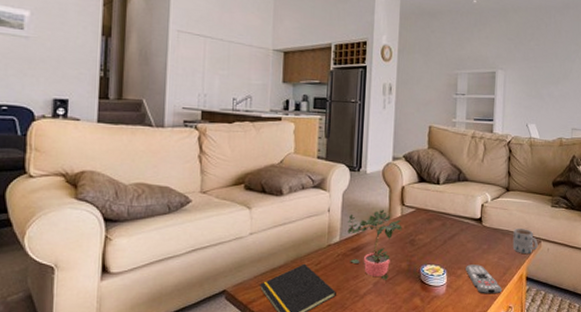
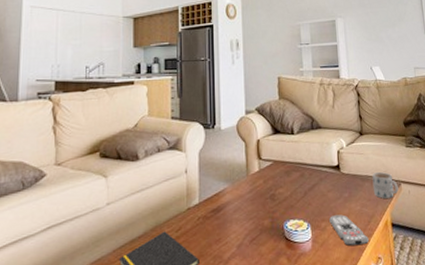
potted plant: present [346,209,402,280] -> none [205,165,261,241]

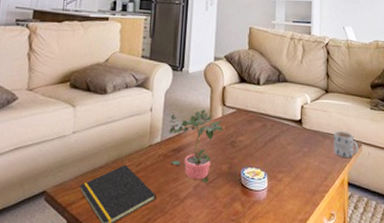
potted plant: none [205,165,261,241] -> present [168,109,223,183]
remote control: present [329,214,369,247] -> none [286,168,323,200]

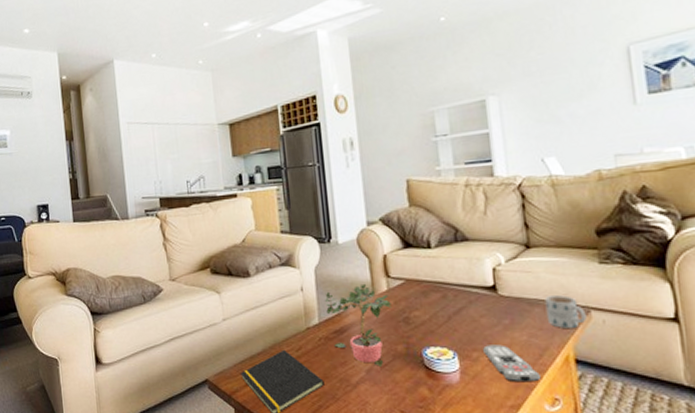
remote control: none [286,168,323,200] -> present [483,345,541,383]

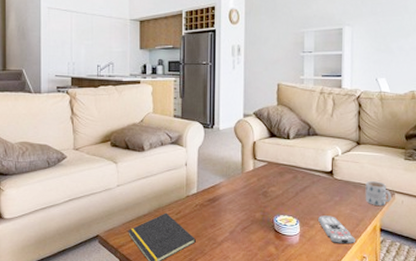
potted plant: present [324,283,392,366] -> none [203,163,255,229]

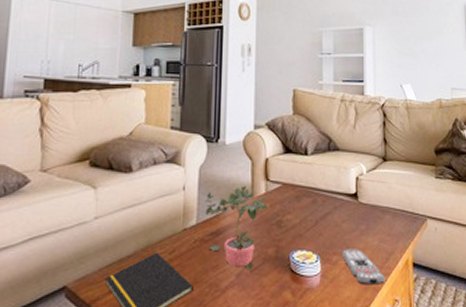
potted plant: none [203,163,255,229] -> present [204,185,267,270]
mug: present [365,181,392,205] -> none [394,205,424,234]

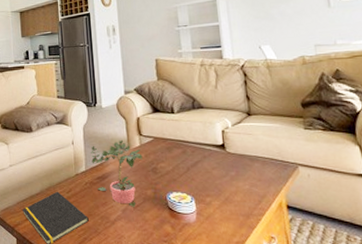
remote control: present [342,249,385,285] -> none [215,192,260,223]

